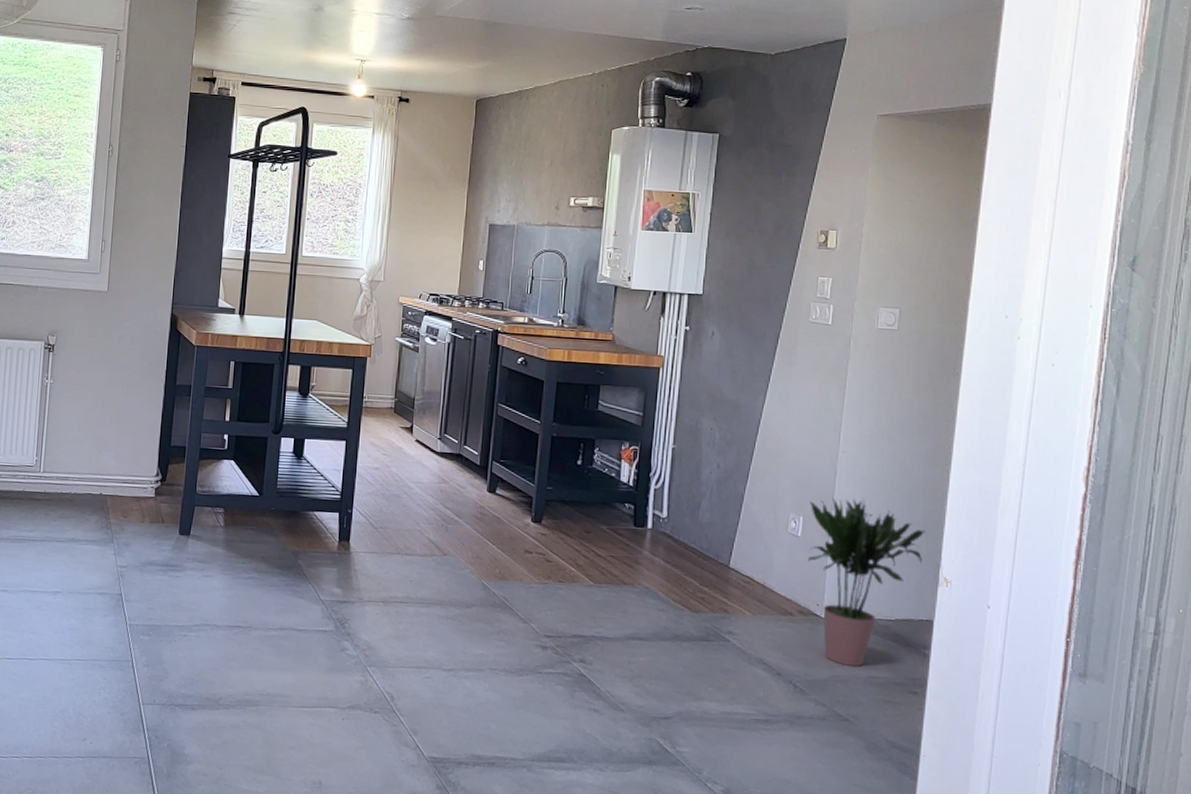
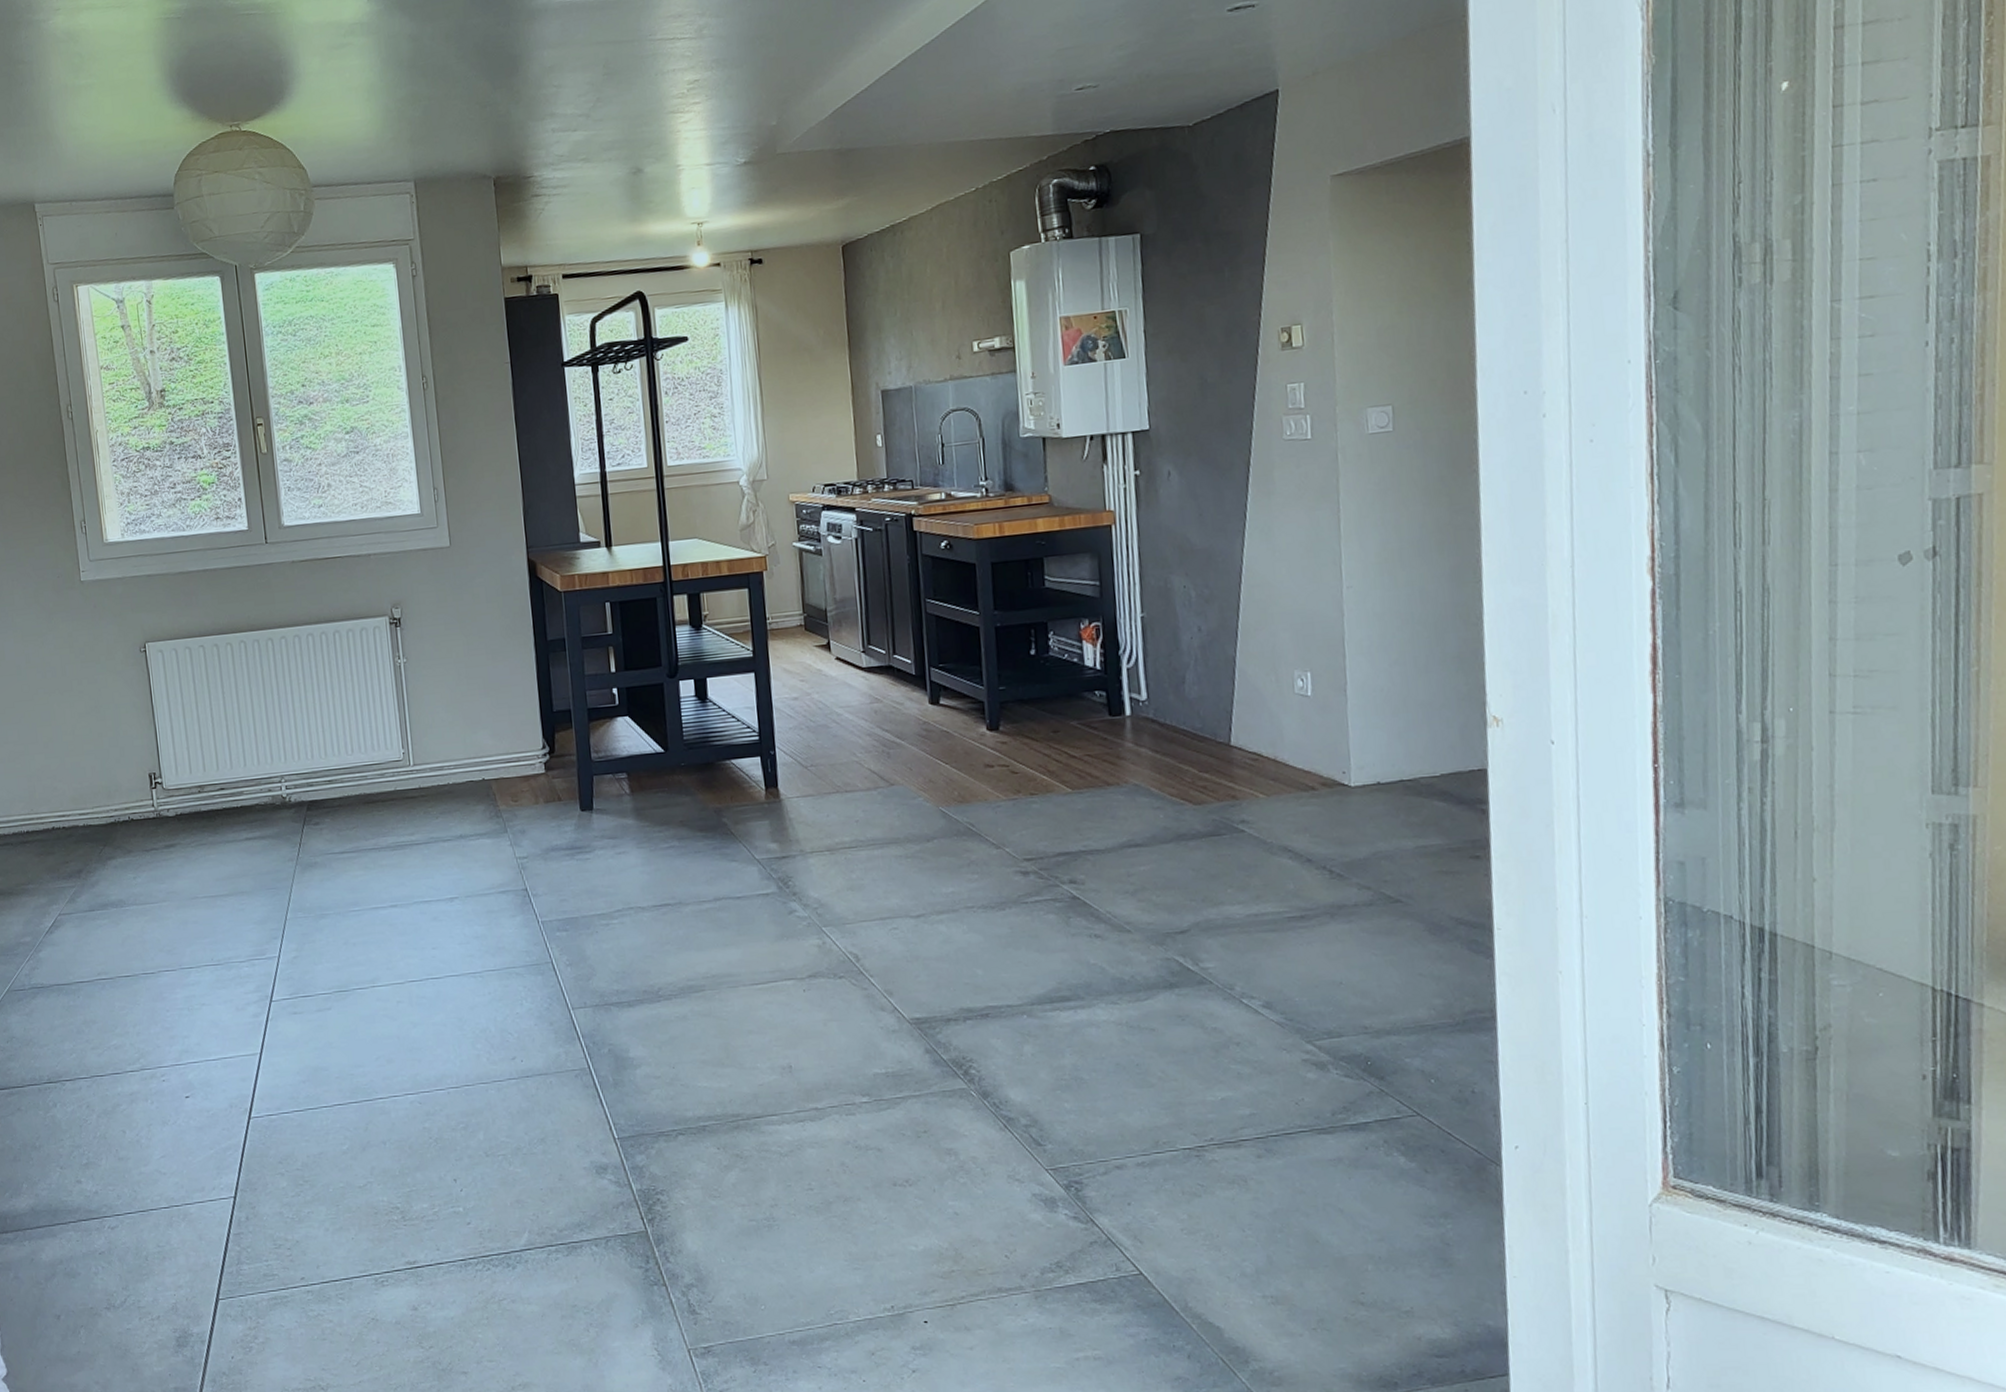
potted plant: present [807,497,926,668] -> none [1316,638,1463,838]

